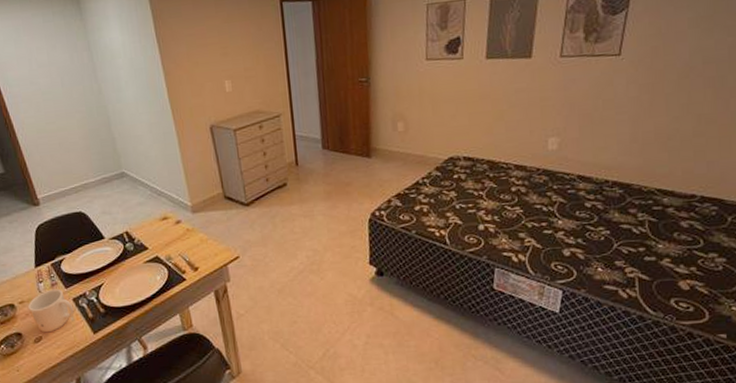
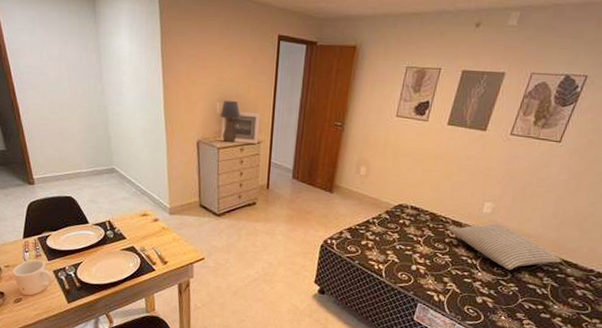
table lamp: none [230,75,253,122] -> present [220,100,241,142]
picture frame: none [233,83,278,122] -> present [220,111,261,144]
pillow: none [513,160,654,212] -> present [449,223,561,270]

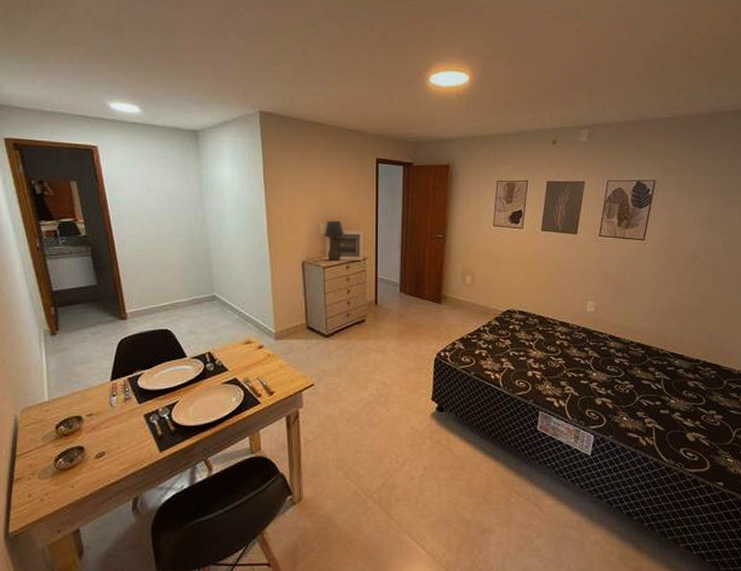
mug: present [12,259,53,296] -> none [95,403,144,448]
pillow: present [449,223,561,270] -> none [558,322,668,367]

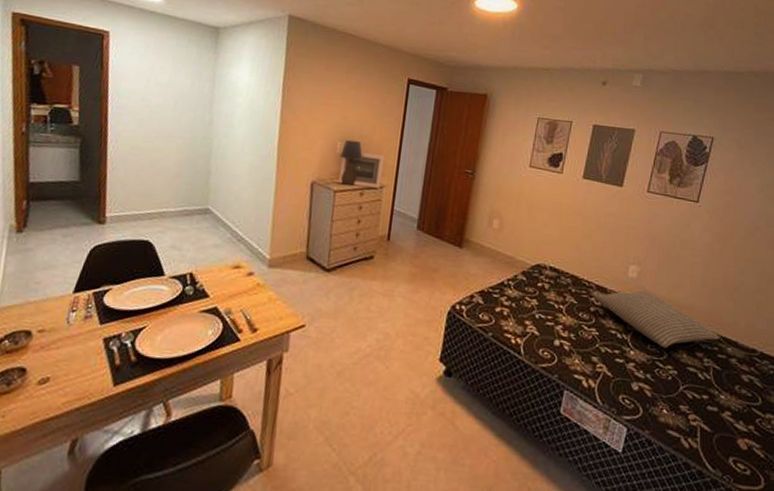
pillow: none [558,322,668,367] -> present [593,290,720,348]

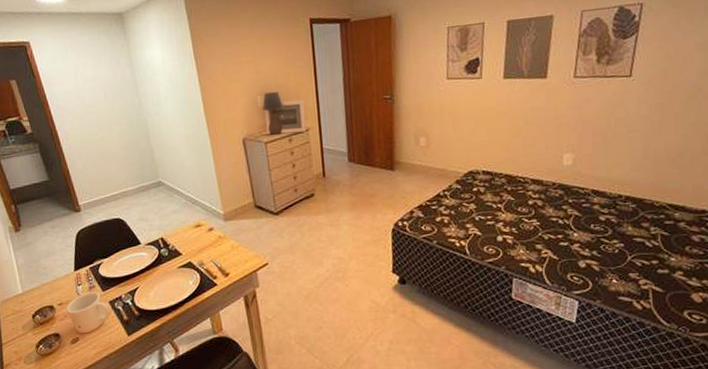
mug: none [46,322,102,375] -> present [66,291,110,334]
pillow: present [593,290,720,348] -> none [530,175,666,225]

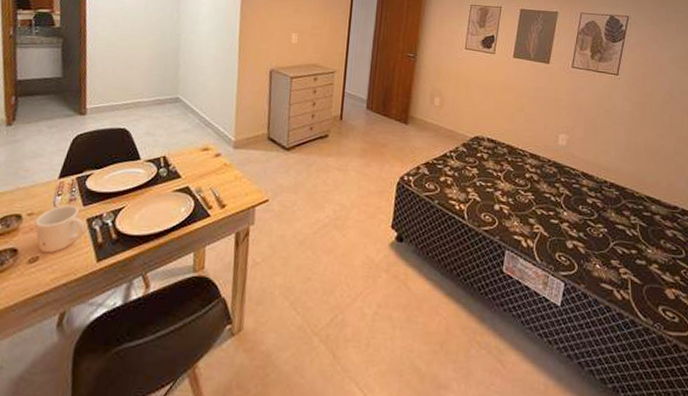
table lamp: present [262,91,284,135] -> none [295,31,315,72]
picture frame: present [264,99,307,135] -> none [294,41,335,74]

